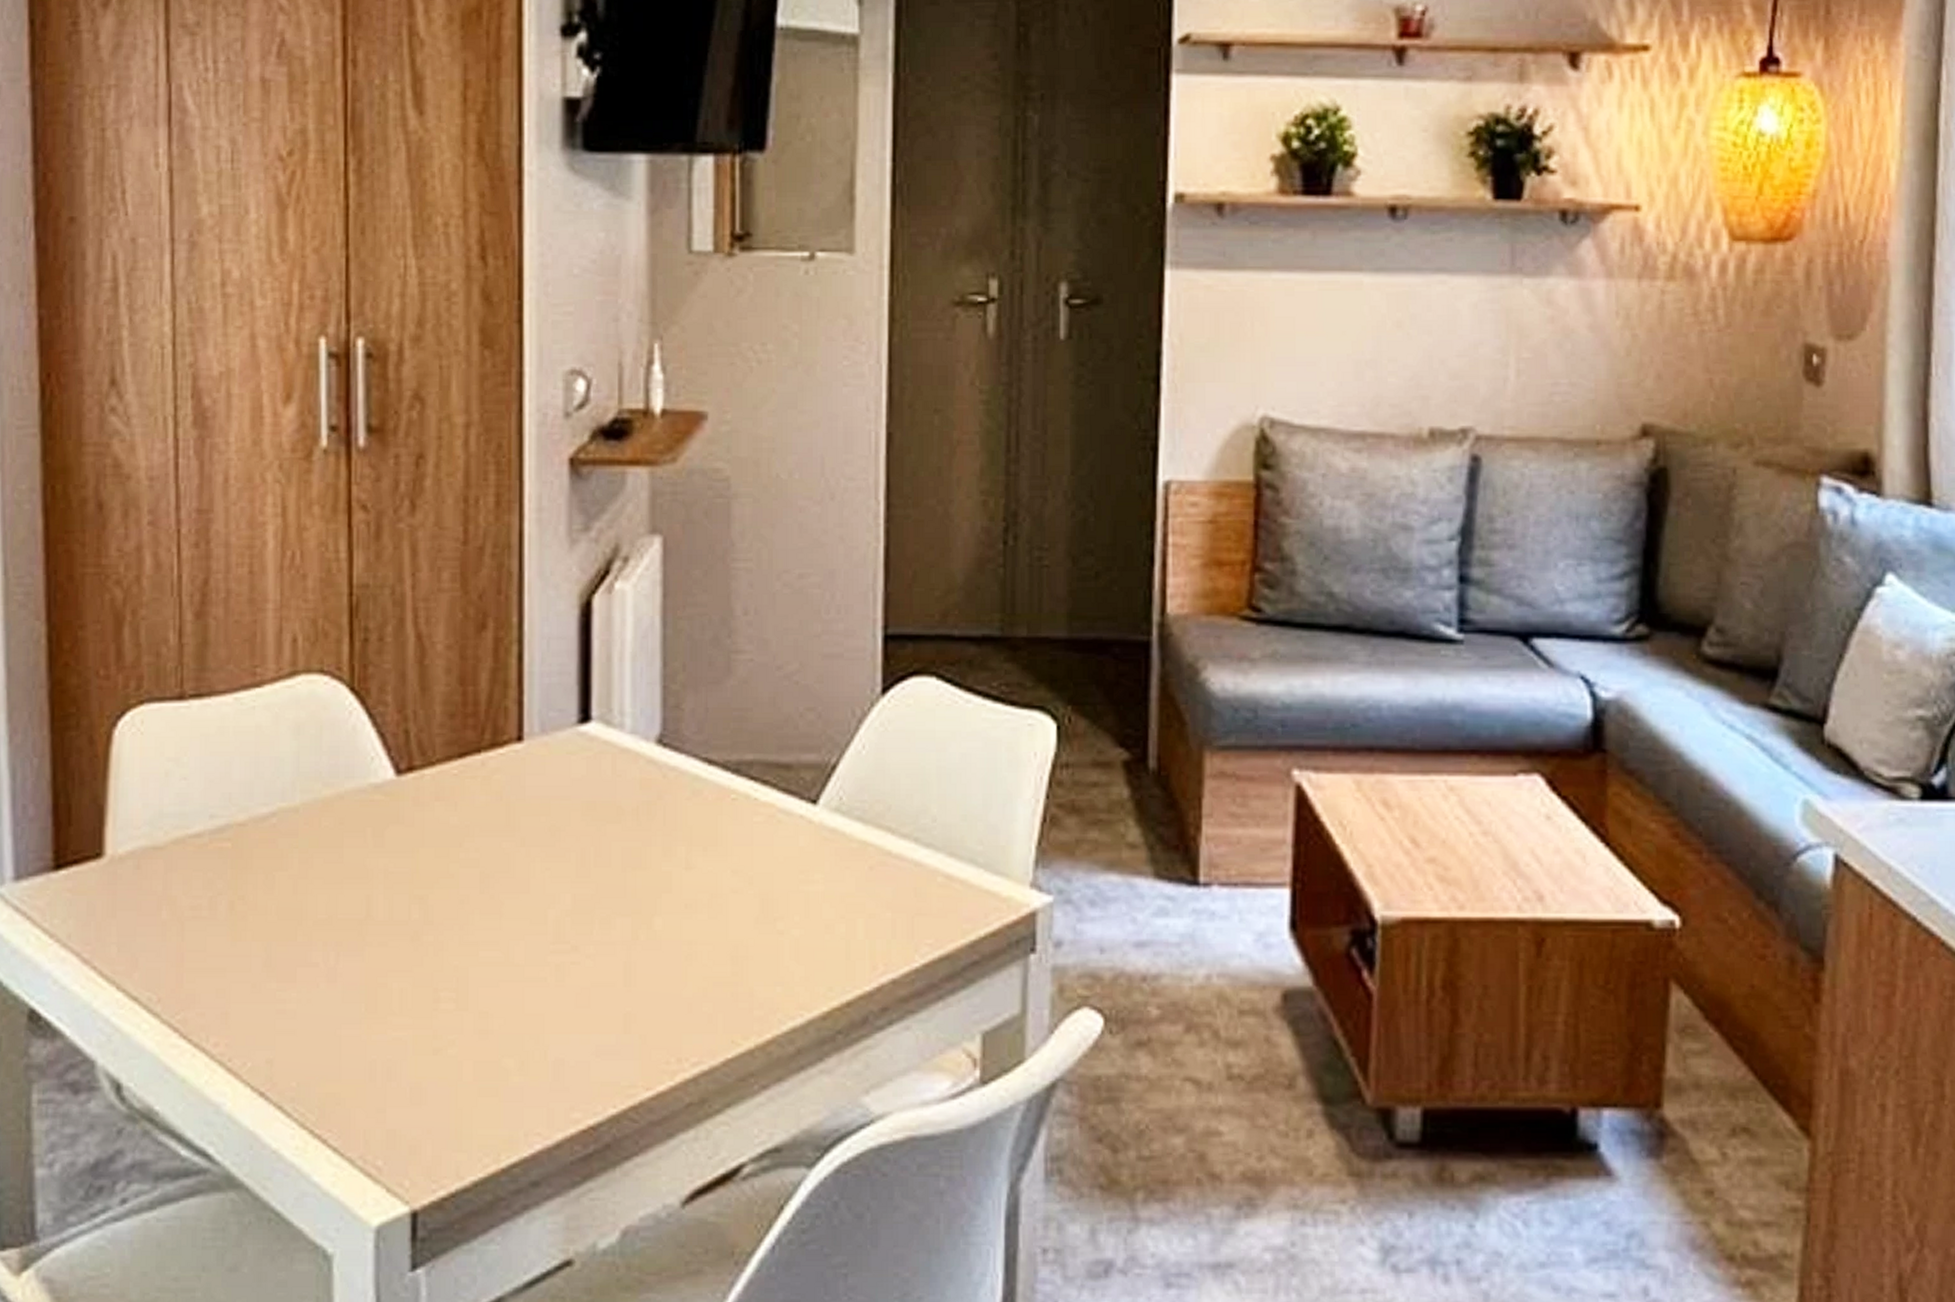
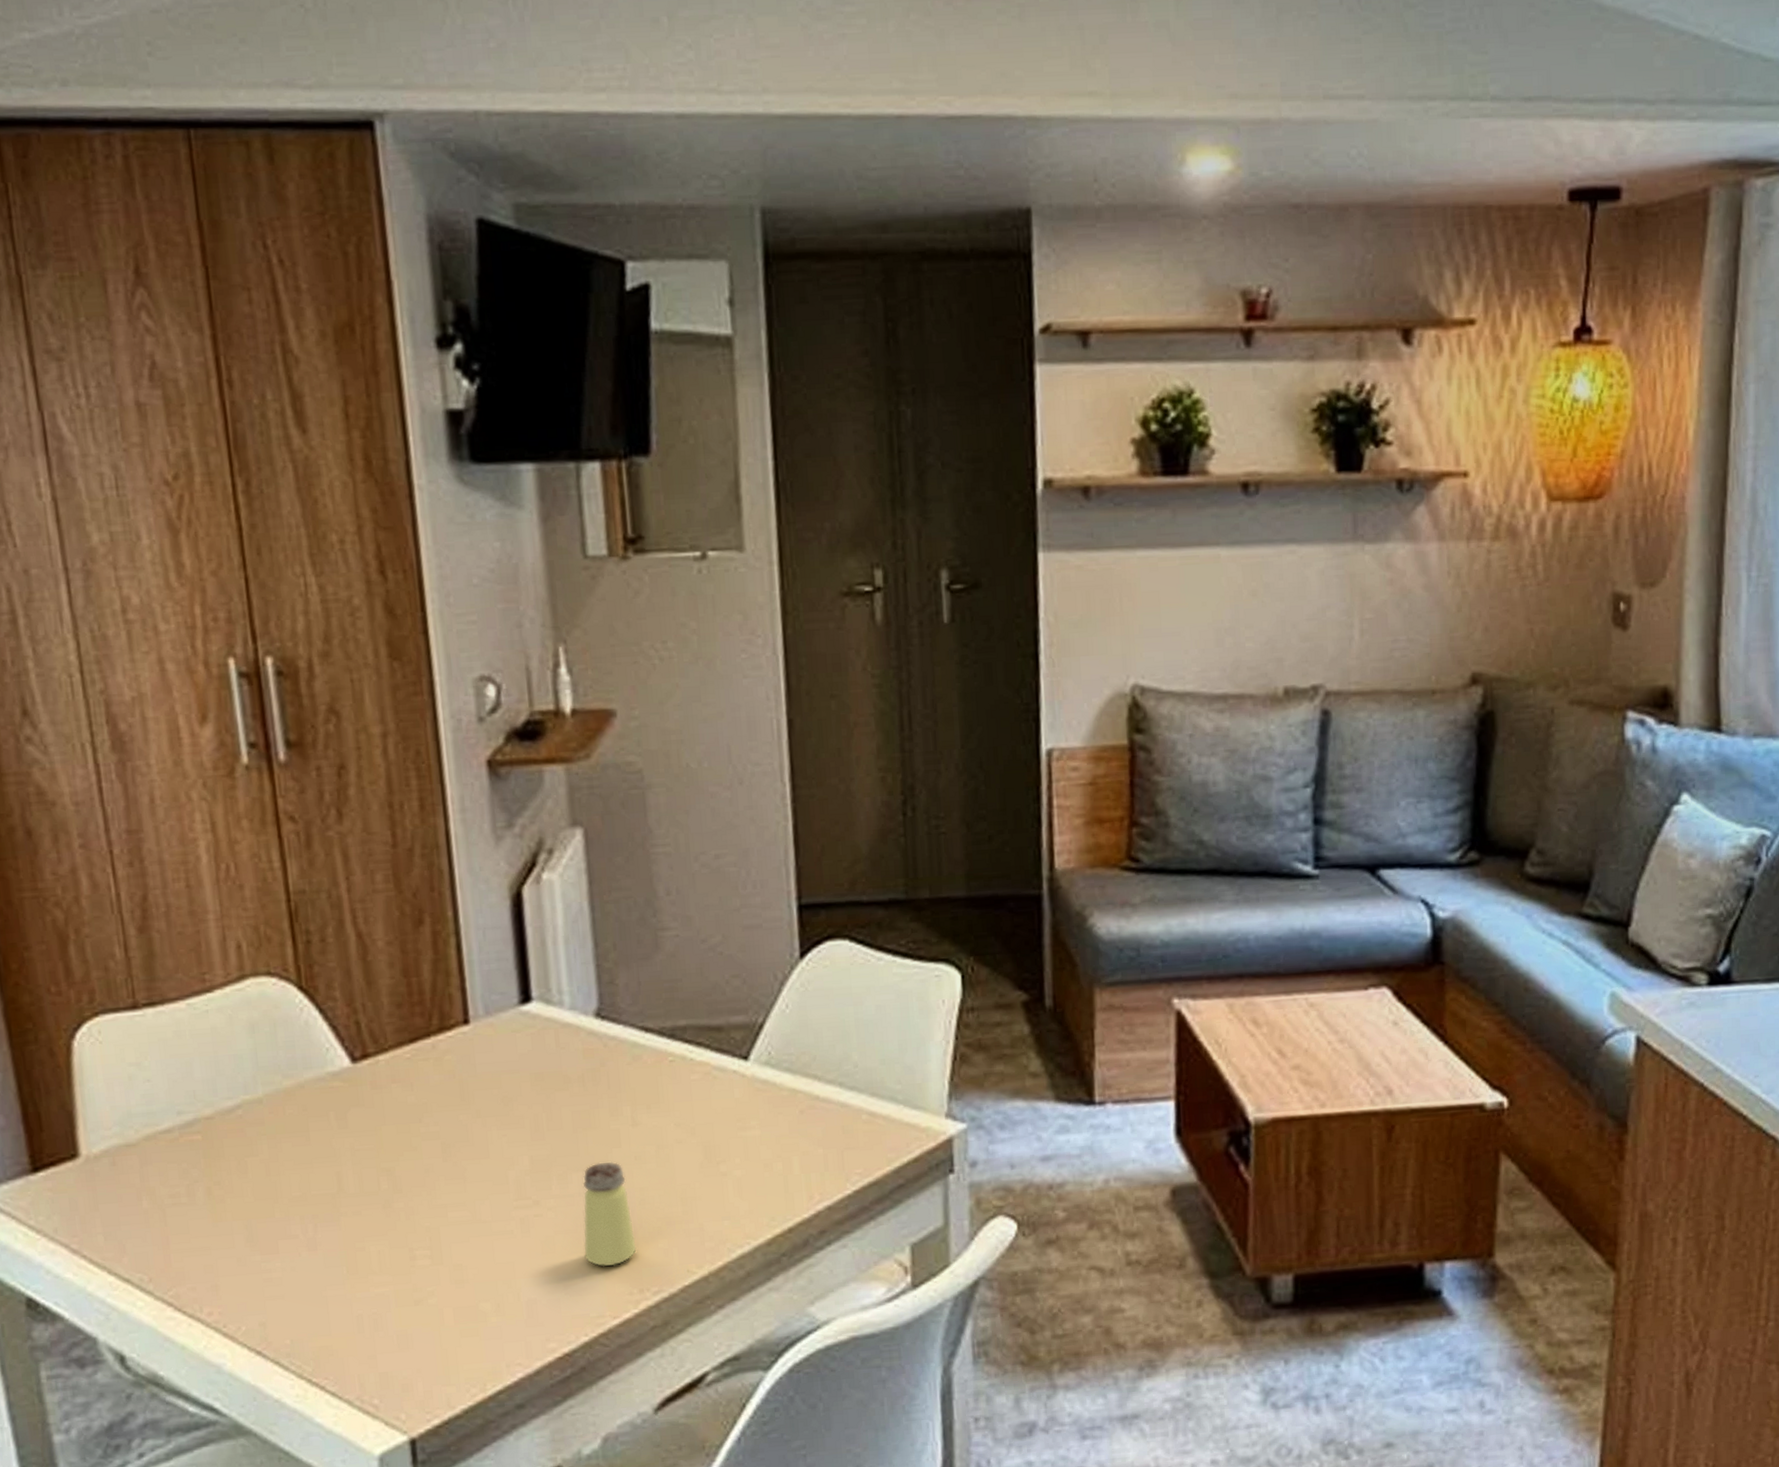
saltshaker: none [621,908,678,1029] -> present [583,1161,637,1267]

